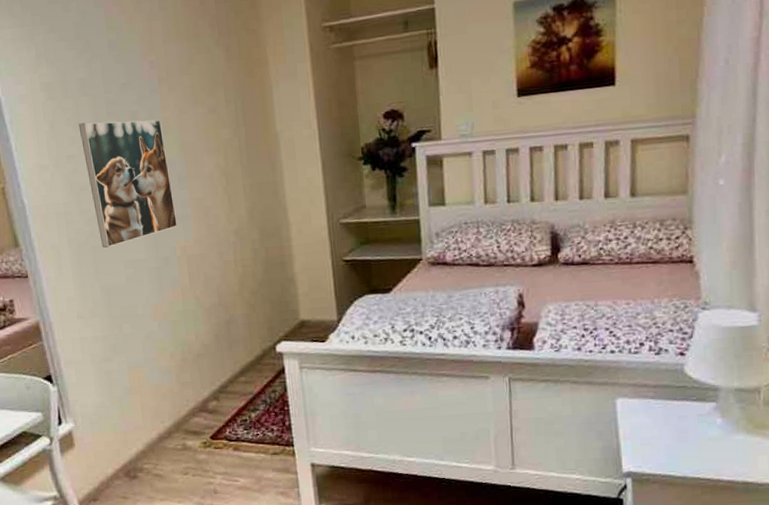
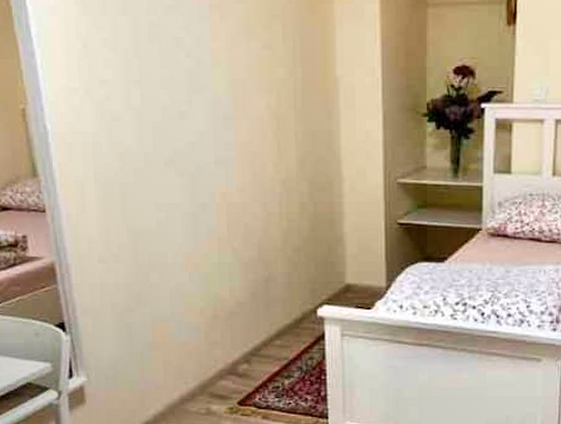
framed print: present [78,119,178,248] -> none [115,45,220,186]

